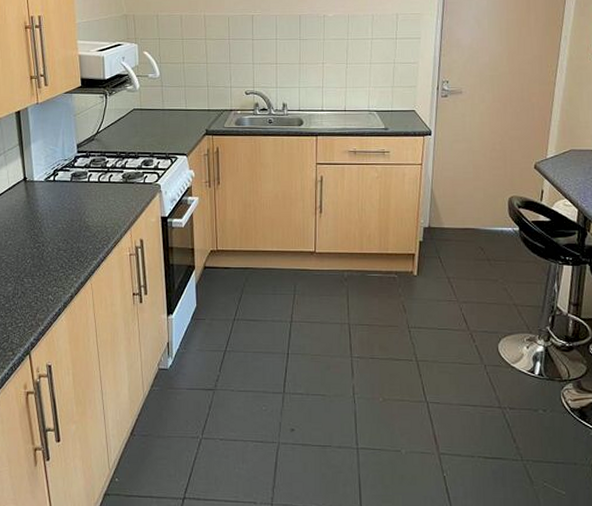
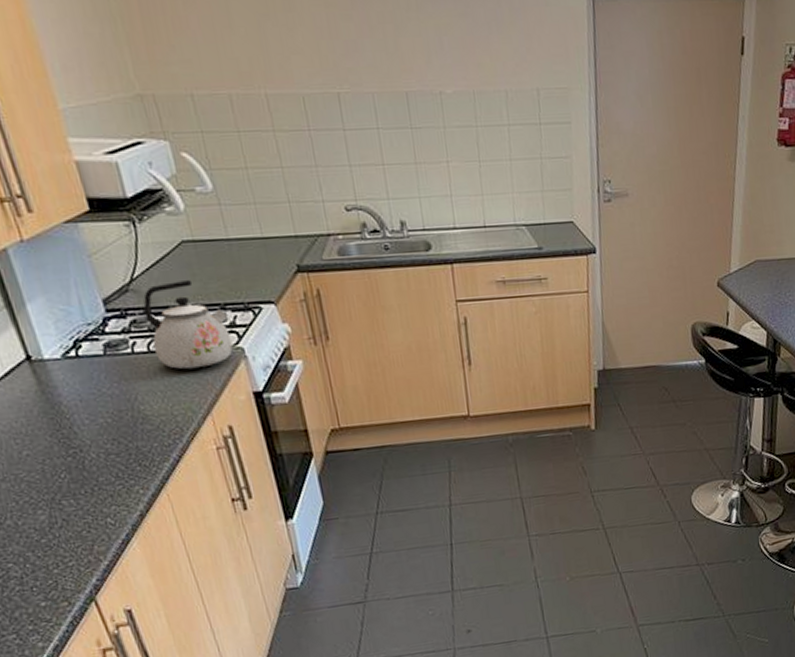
kettle: none [101,135,153,196] -> present [143,280,233,370]

